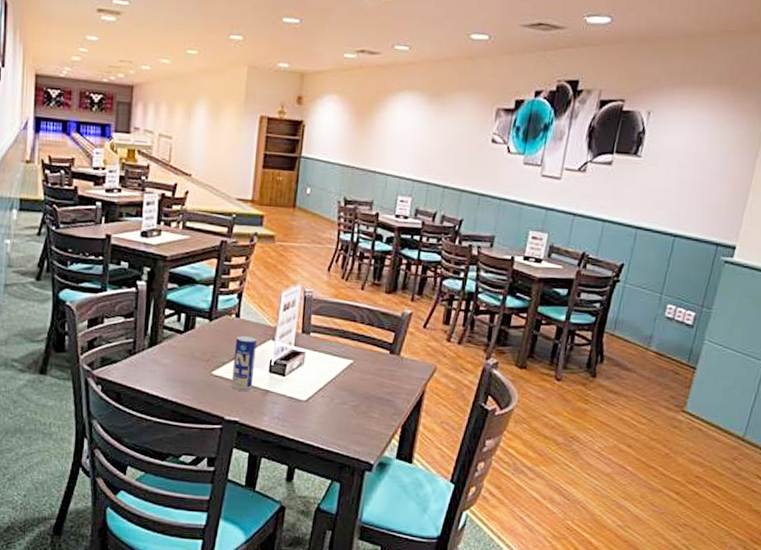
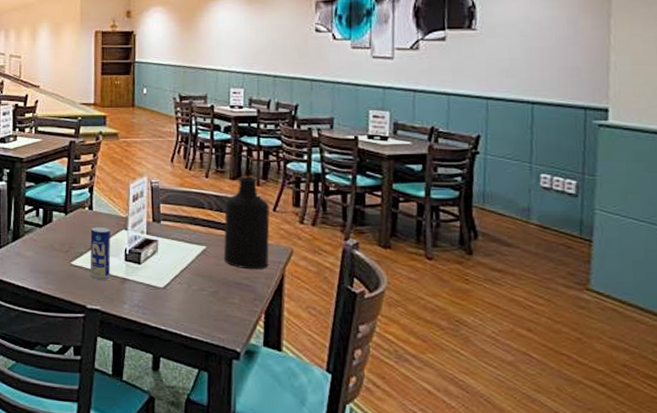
bottle: none [369,291,420,386] -> present [224,176,270,270]

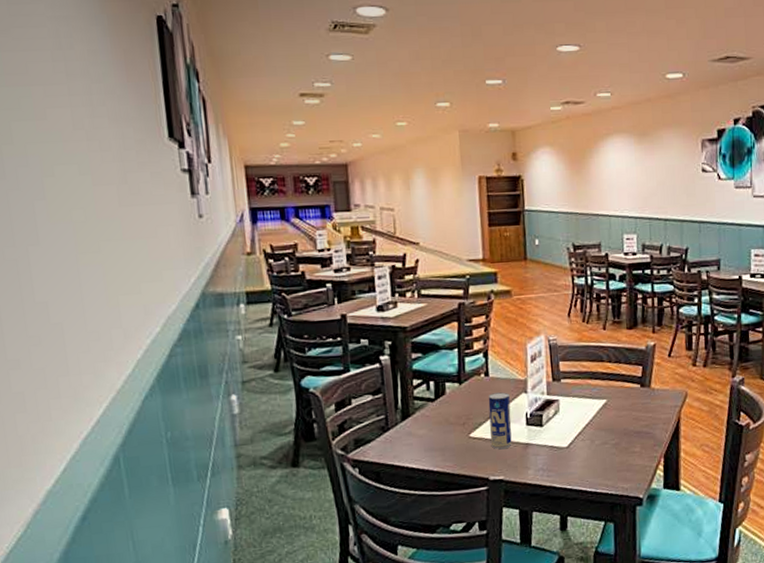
bottle: present [224,176,270,270] -> none [623,325,666,417]

